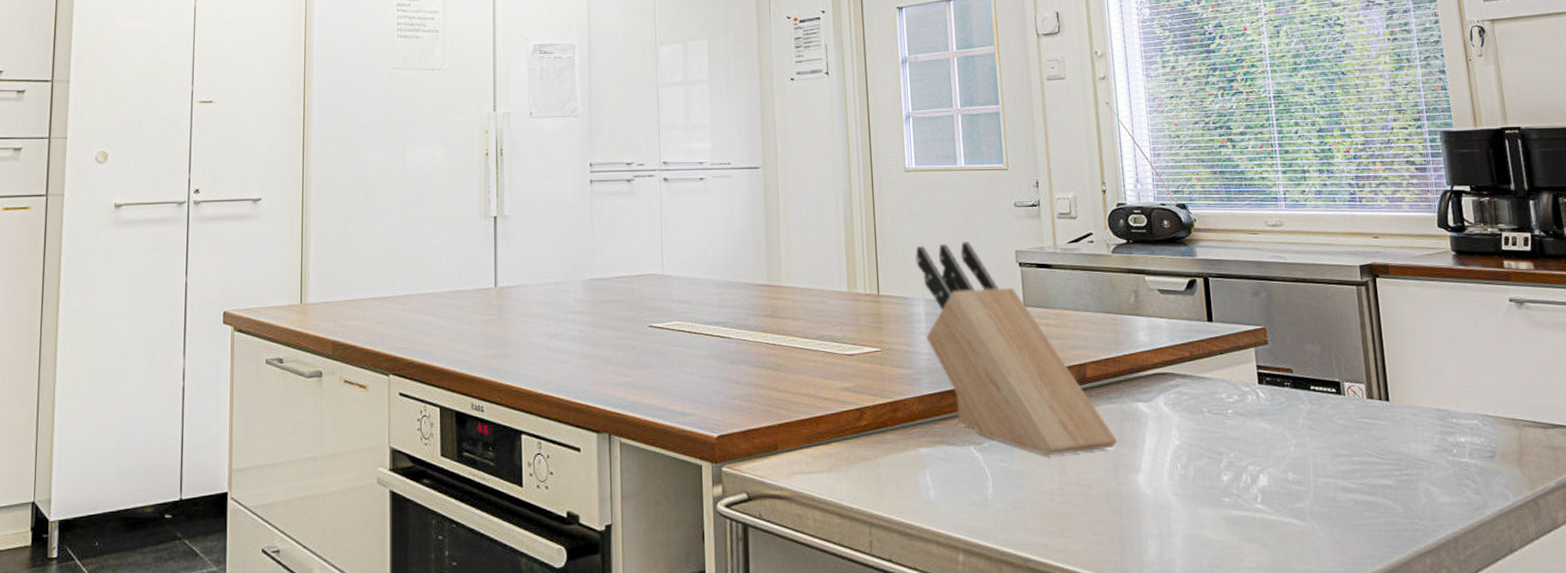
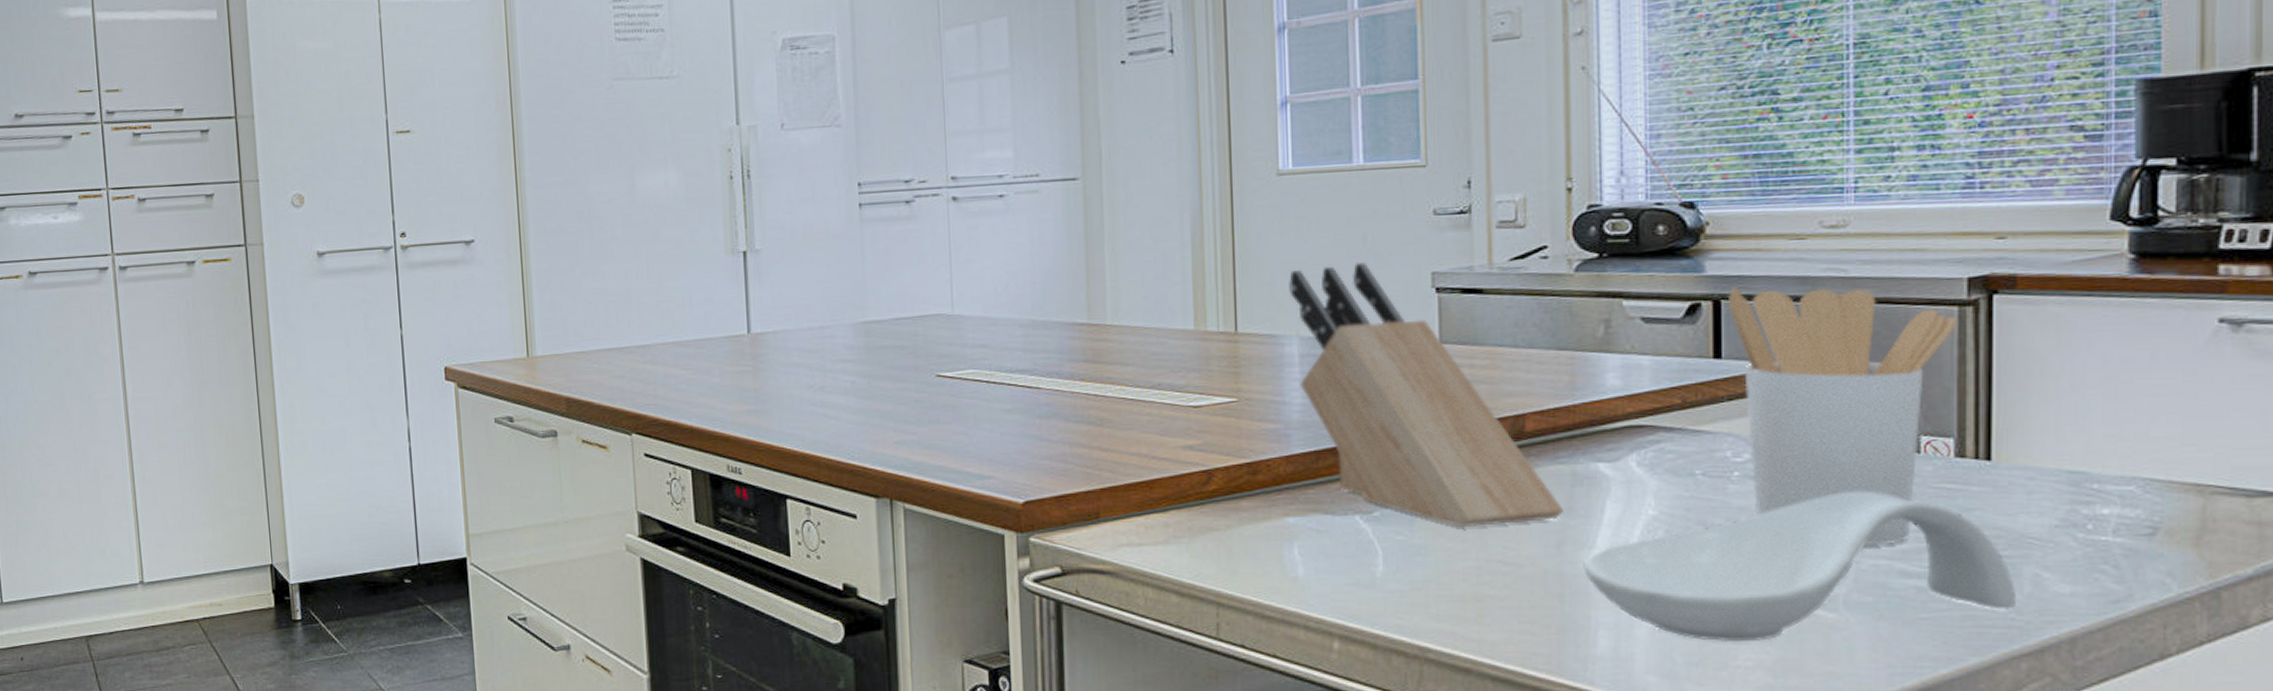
spoon rest: none [1133,424,1418,548] -> present [1583,491,2017,643]
utensil holder: none [1213,268,1357,467] -> present [1729,286,1956,546]

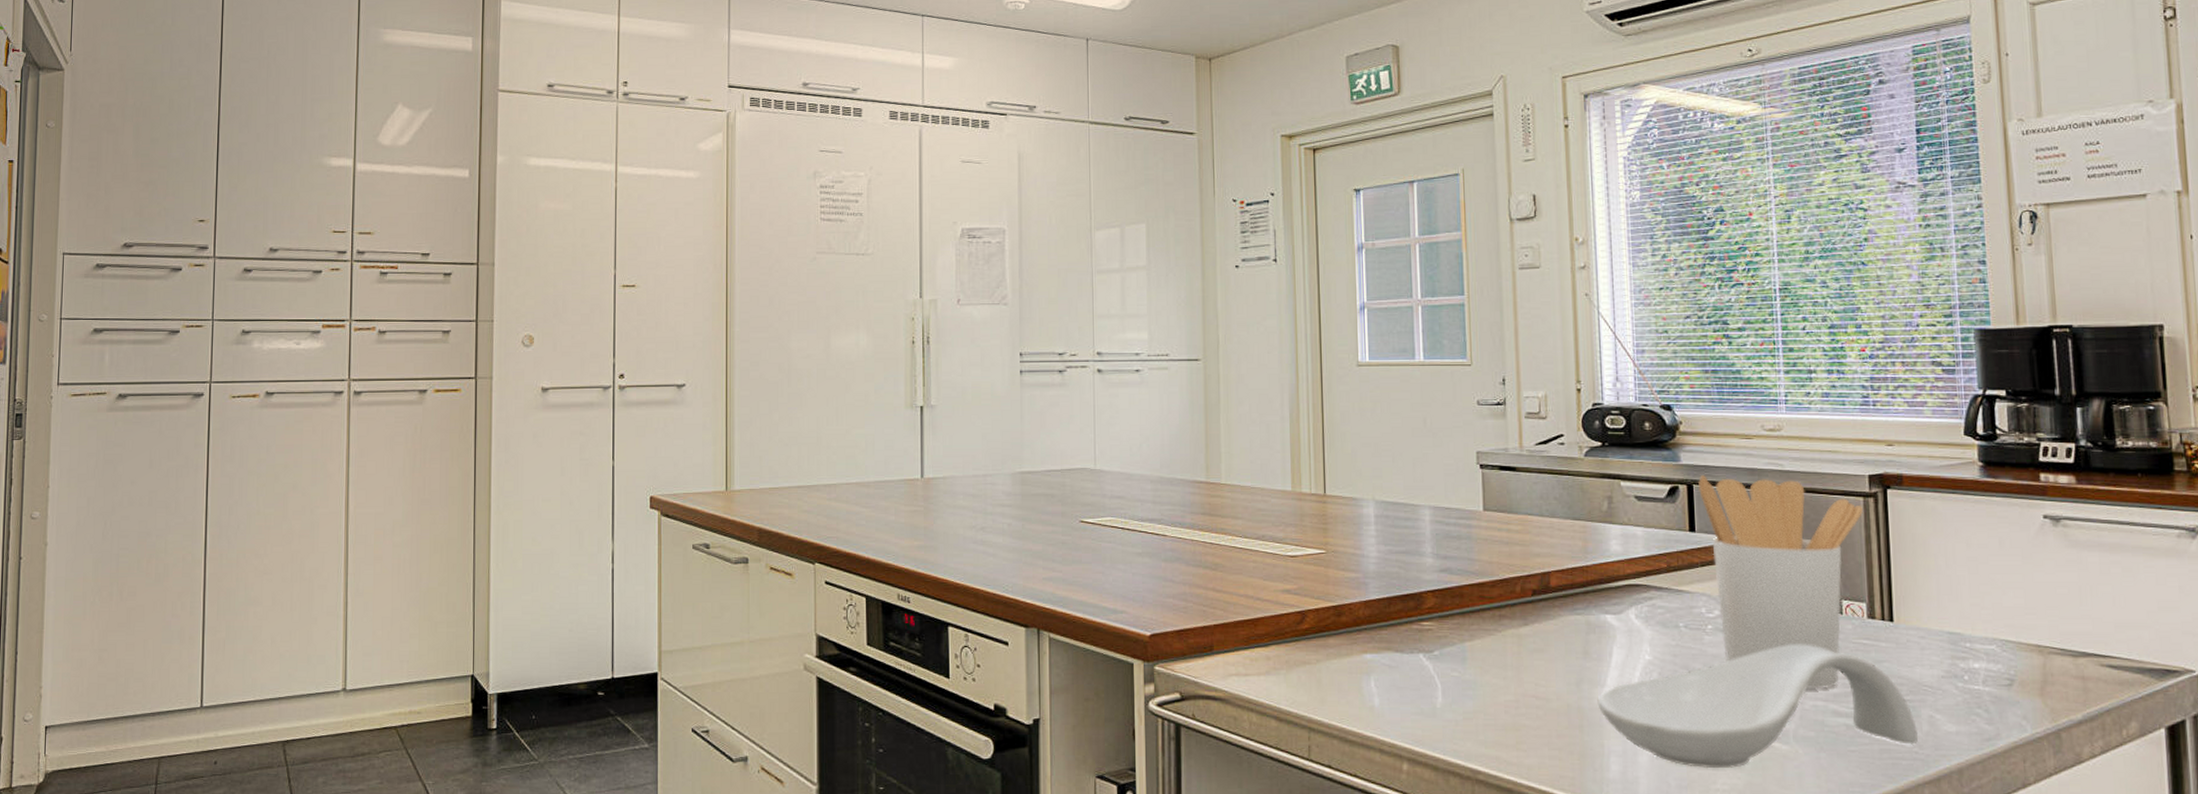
knife block: present [1289,263,1565,528] -> none [1366,441,1582,667]

